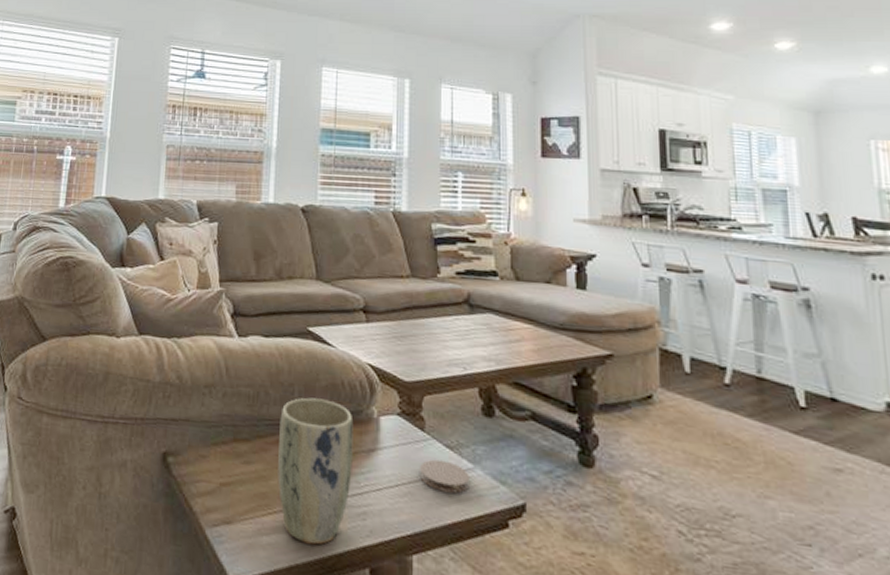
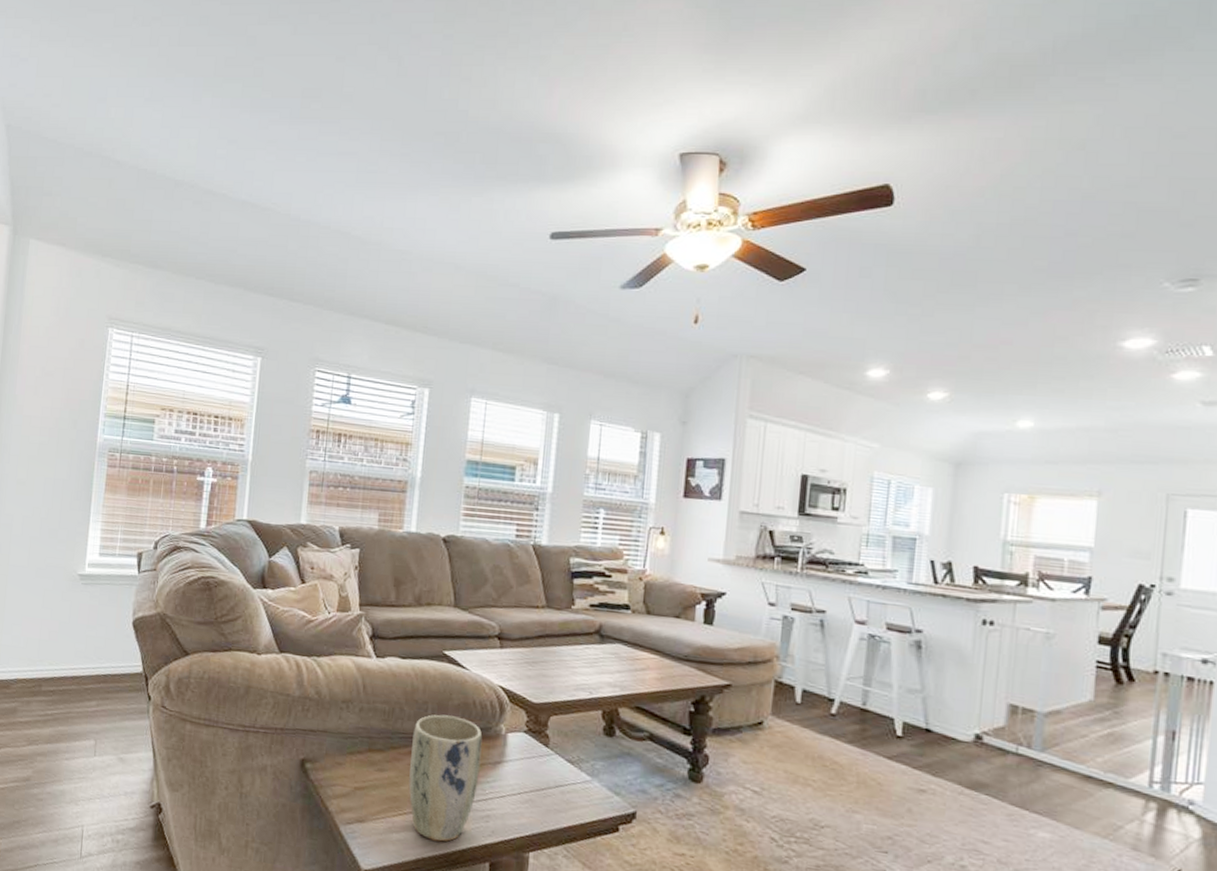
coaster: present [420,459,471,494] -> none [541,771,588,802]

